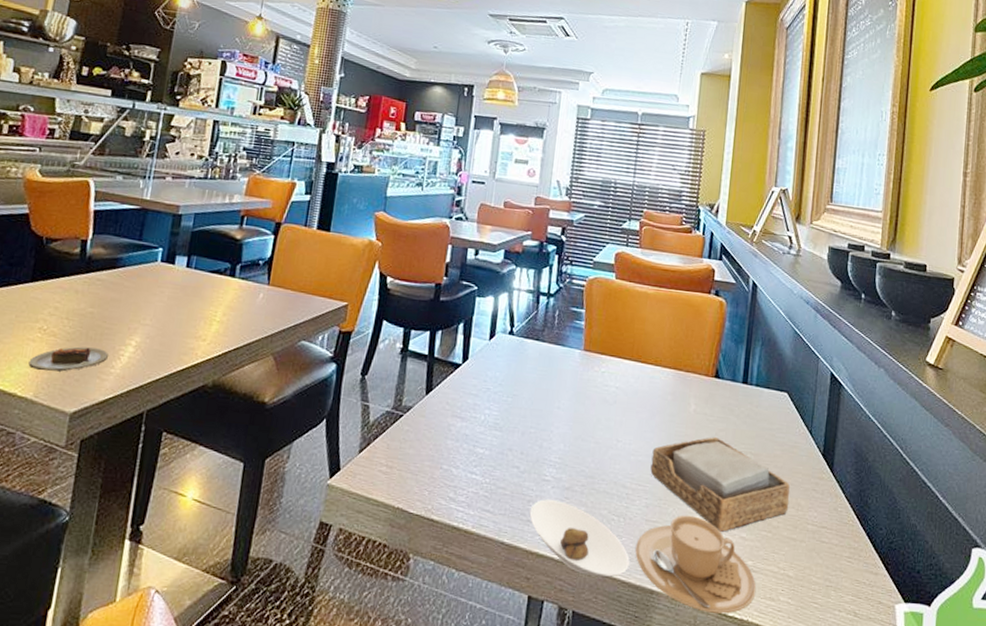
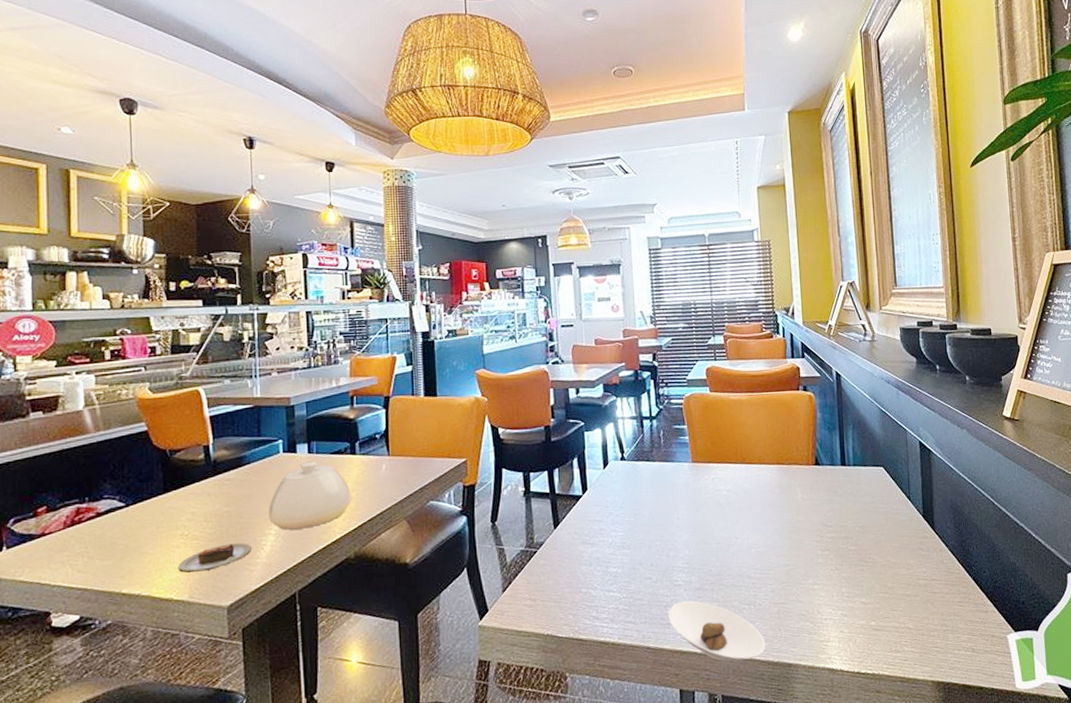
sugar bowl: none [131,275,223,346] -> present [268,461,352,530]
teacup: present [635,515,757,614] -> none [769,591,883,674]
napkin holder: present [650,437,790,532] -> none [770,518,900,601]

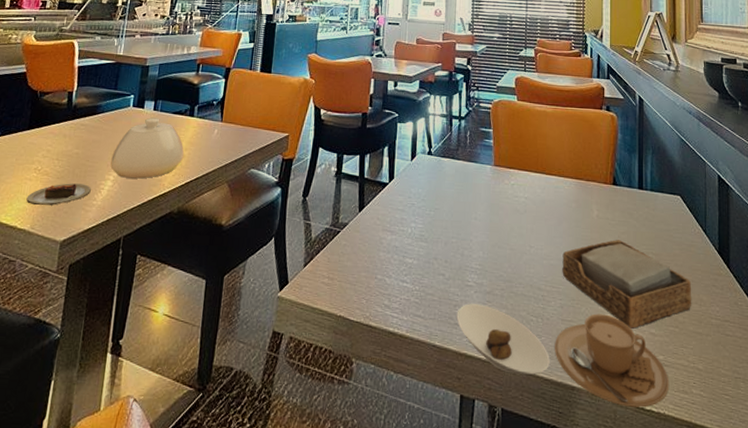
teacup: none [769,591,883,674] -> present [555,313,670,408]
napkin holder: none [770,518,900,601] -> present [562,240,692,329]

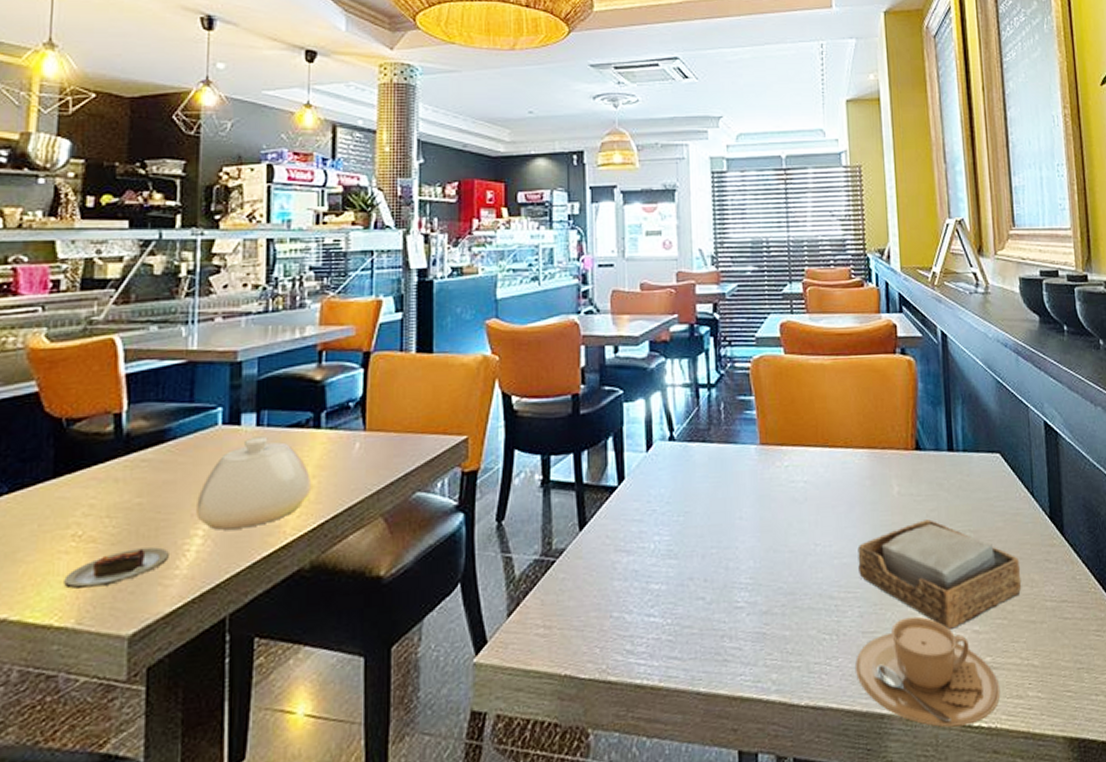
saucer: present [456,304,550,376] -> none [725,629,851,712]

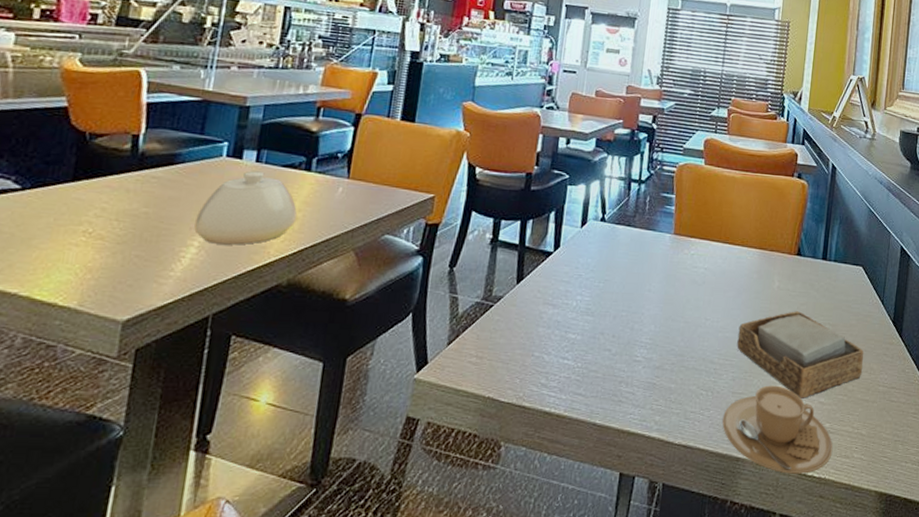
cake slice: present [64,547,169,589] -> none [71,249,167,277]

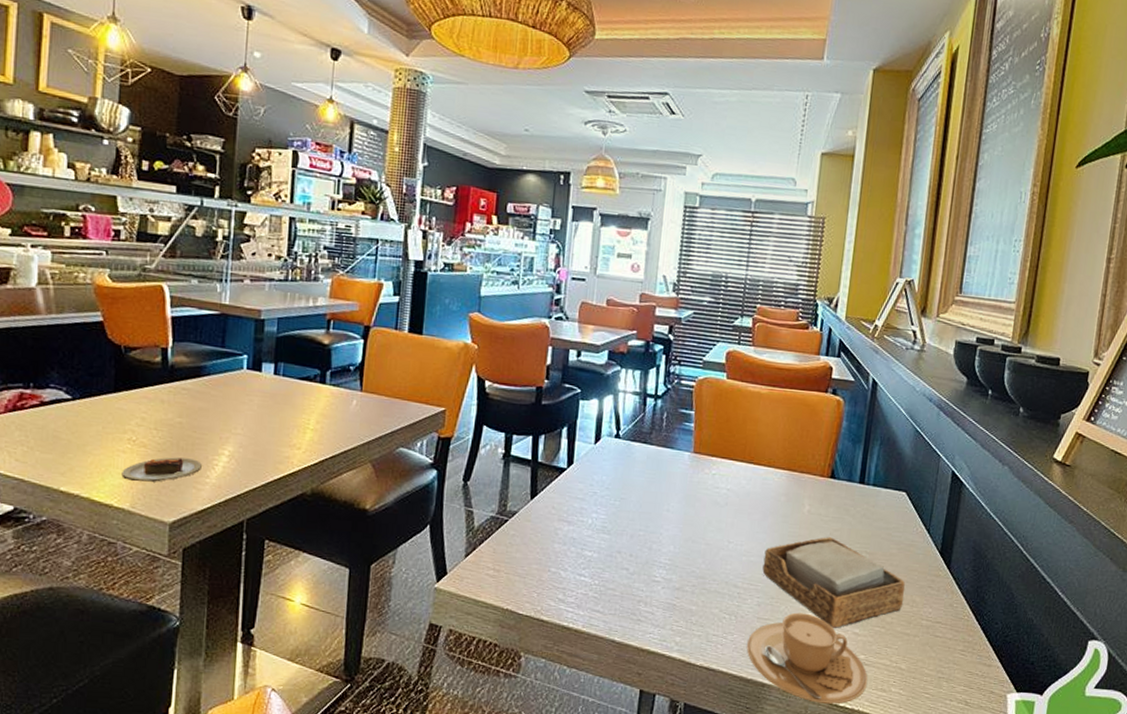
cake slice: none [71,249,167,277] -> present [121,457,202,482]
sugar bowl: present [193,171,298,245] -> none [223,383,316,455]

